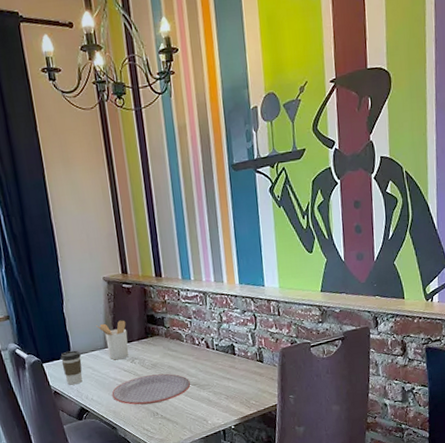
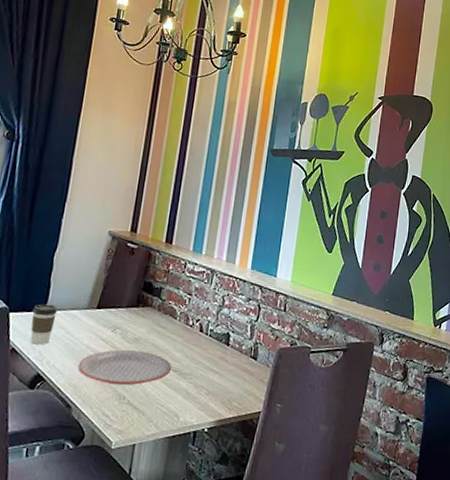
utensil holder: present [95,320,129,360] -> none [84,280,120,326]

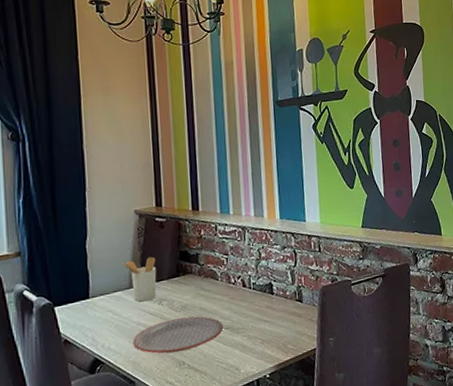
coffee cup: present [30,304,57,345] -> none [77,291,101,332]
utensil holder: none [84,280,120,326] -> present [121,256,157,302]

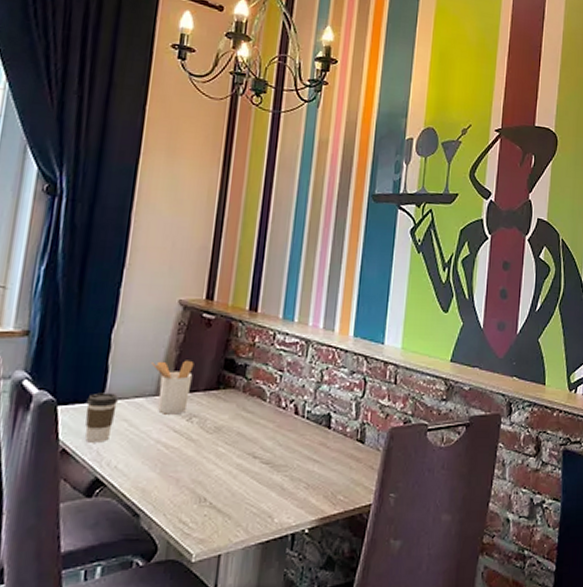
coffee cup: none [77,291,101,332] -> present [85,392,118,443]
plate: present [133,316,224,354] -> none [146,442,263,485]

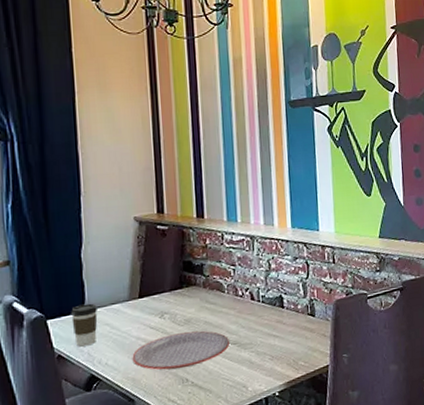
plate: none [146,442,263,485] -> present [132,330,230,370]
utensil holder: present [150,360,194,415] -> none [119,267,158,315]

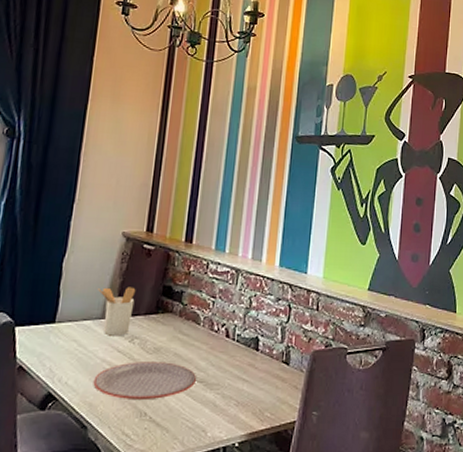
coffee cup: present [71,303,98,347] -> none [39,315,68,361]
utensil holder: none [119,267,158,315] -> present [97,286,136,336]

